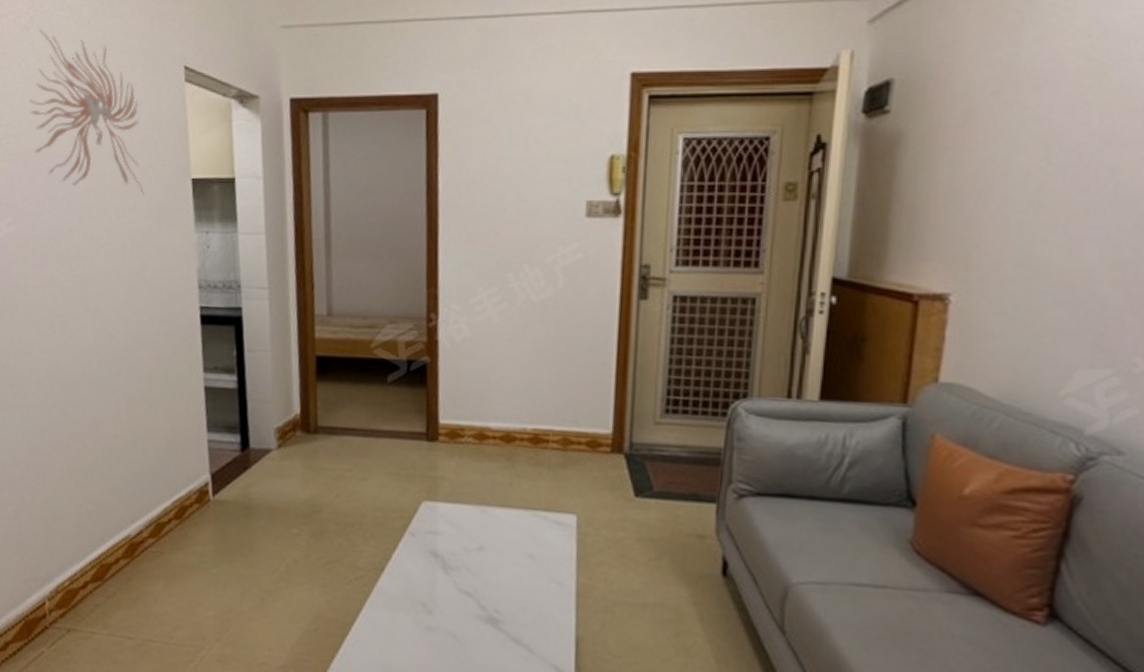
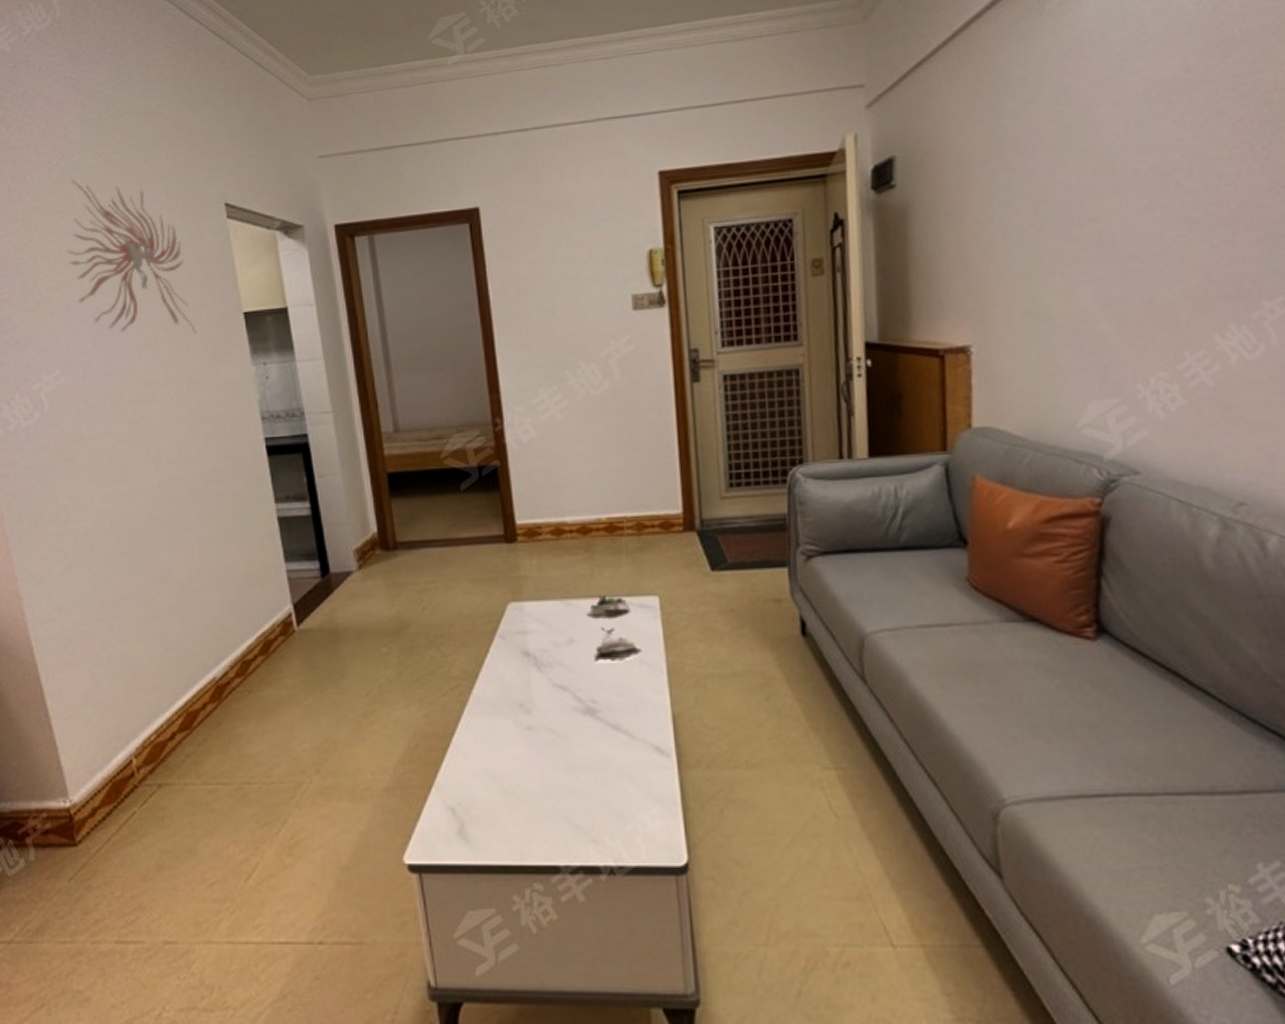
succulent plant: none [500,506,553,576] -> present [586,595,643,662]

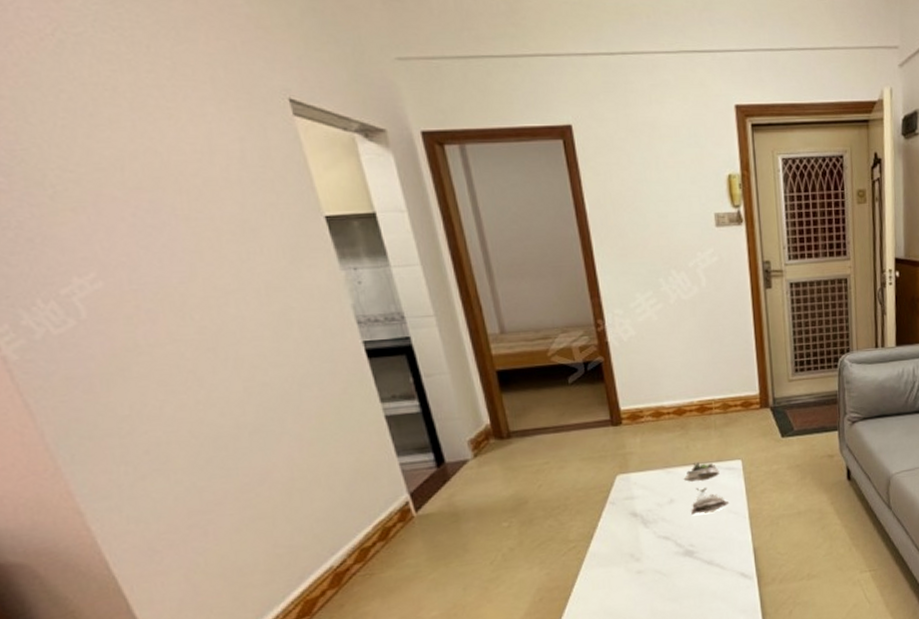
wall sculpture: present [67,179,197,334] -> none [78,54,270,237]

